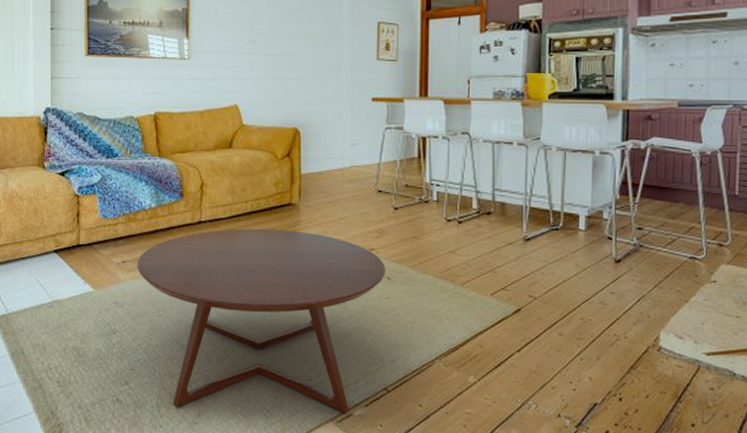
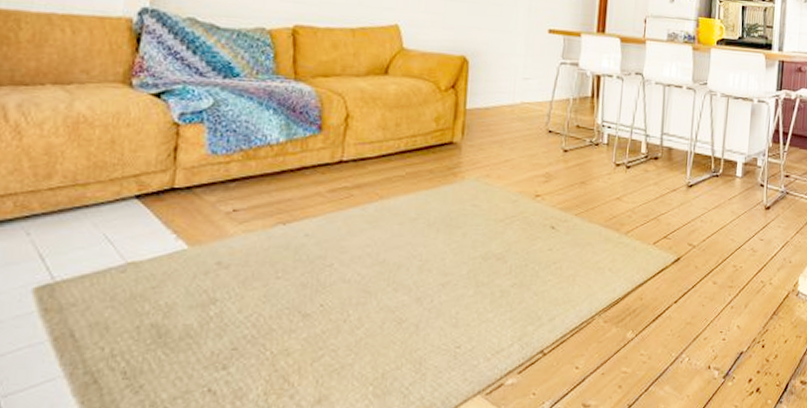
coffee table: present [137,228,386,413] -> none [252,170,551,395]

